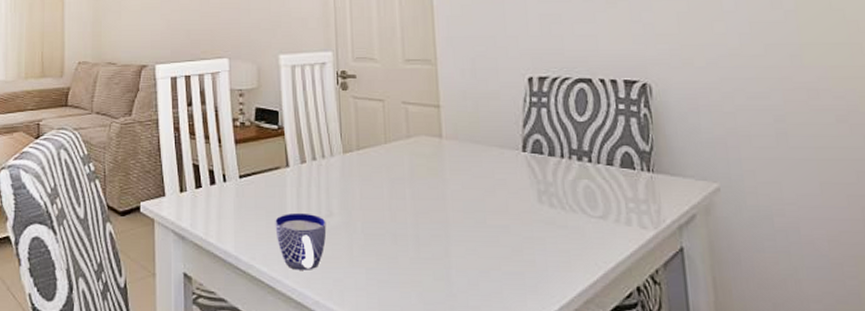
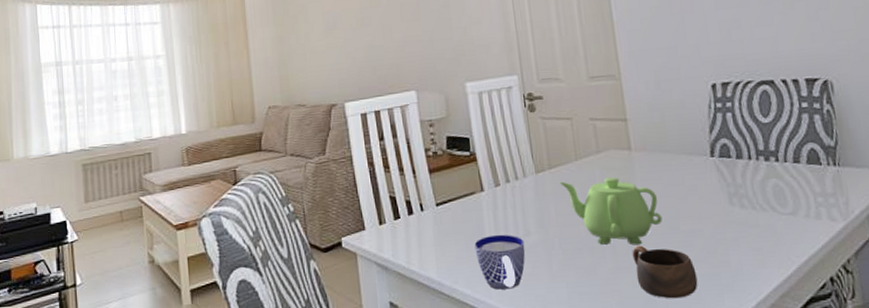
teapot: none [366,164,469,236] -> present [559,177,663,246]
cup: none [435,236,501,295] -> present [632,245,698,299]

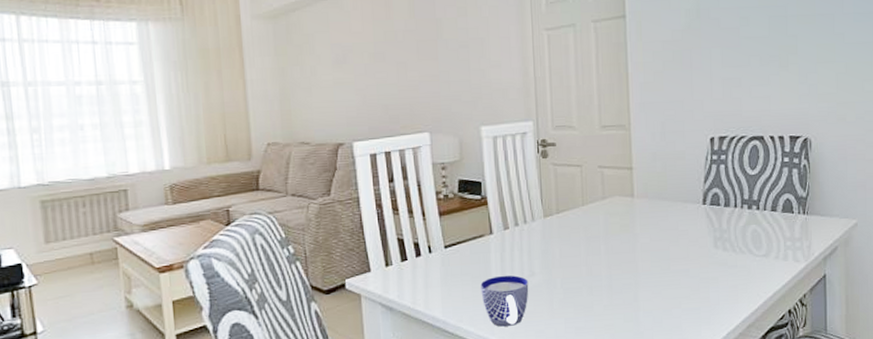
teapot: present [559,177,663,246] -> none [565,222,655,284]
cup: present [632,245,698,299] -> none [626,284,681,331]

